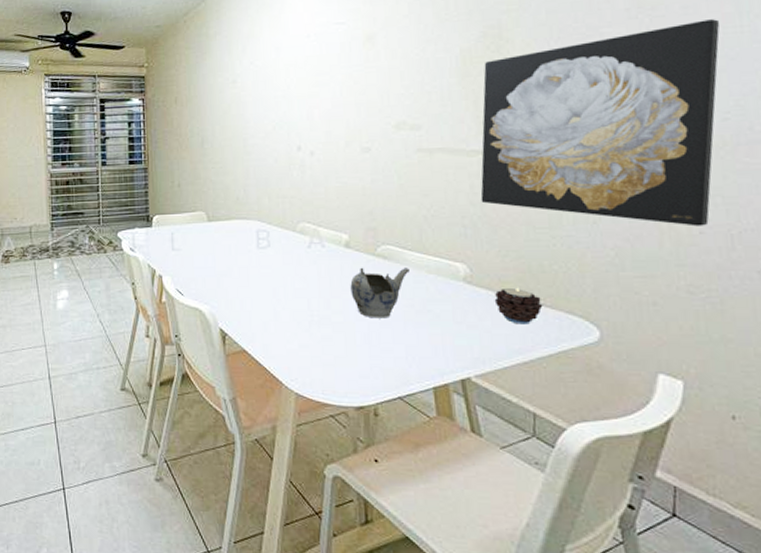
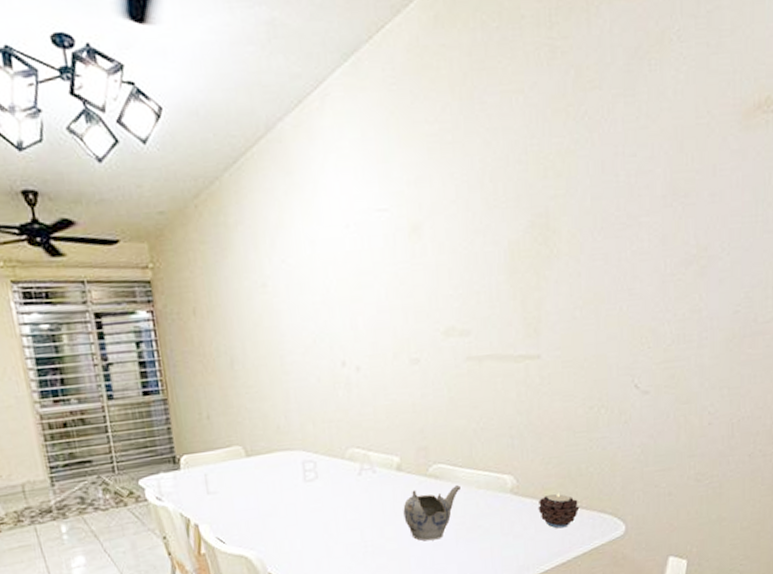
wall art: present [480,19,720,227] -> none [527,208,740,419]

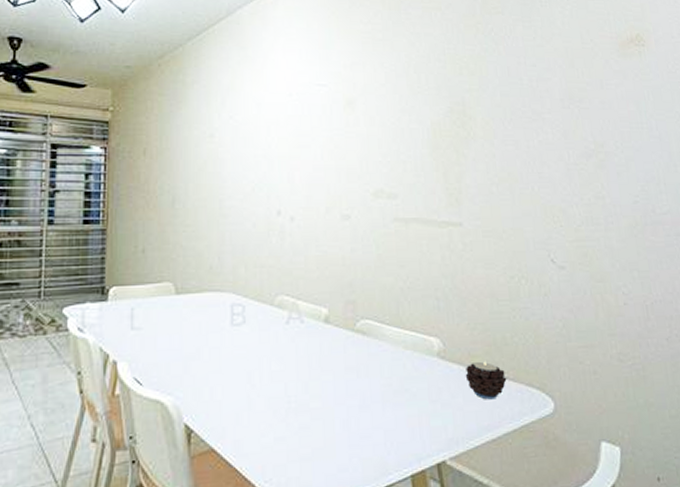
teapot: present [403,485,461,541] -> none [329,344,388,402]

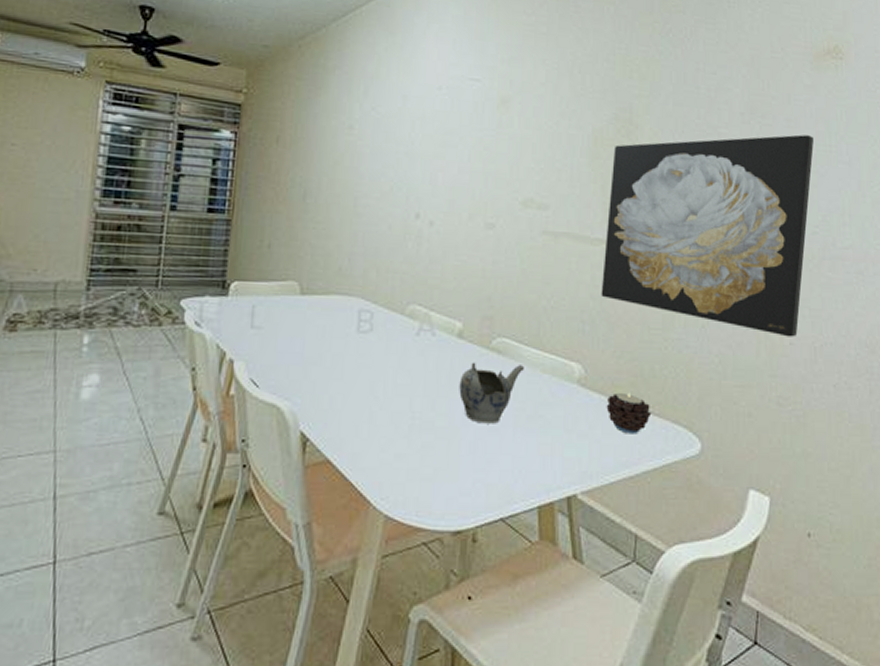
teapot: none [329,344,388,402] -> present [459,362,524,424]
wall art: none [451,115,630,298] -> present [601,134,815,337]

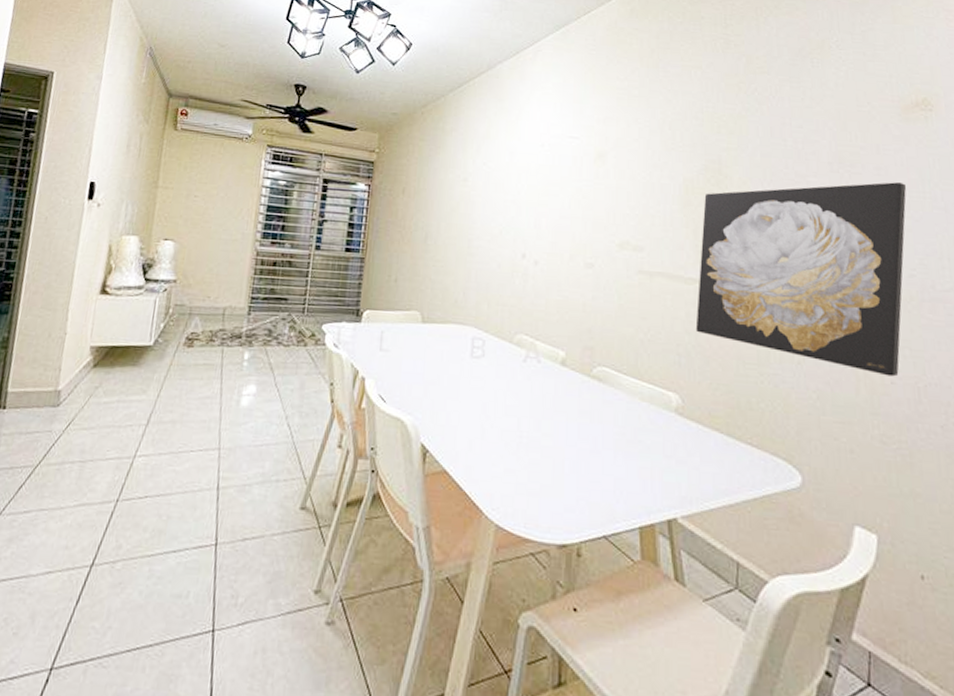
teapot: present [459,362,524,424] -> none [563,388,623,446]
candle: present [606,392,652,434] -> none [704,423,750,464]

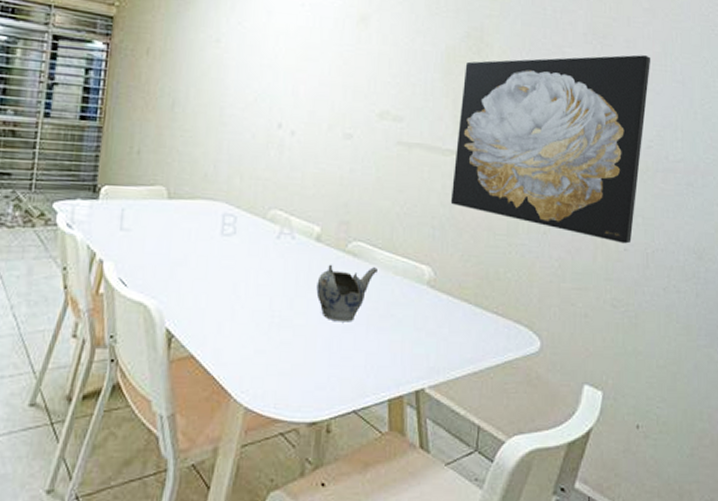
teapot: none [563,388,623,446] -> present [316,264,378,322]

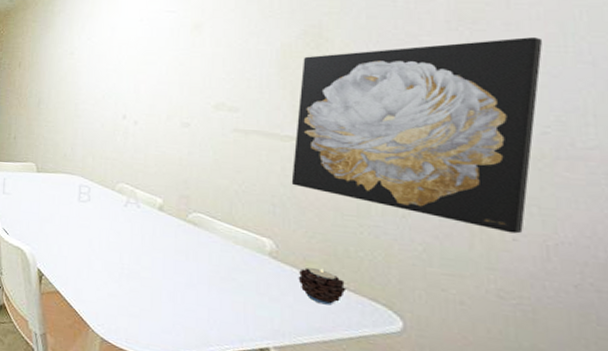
teapot: present [316,264,378,322] -> none [160,230,217,281]
candle: none [453,294,496,333] -> present [298,268,346,305]

